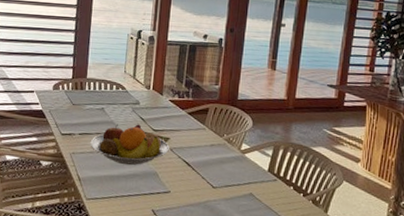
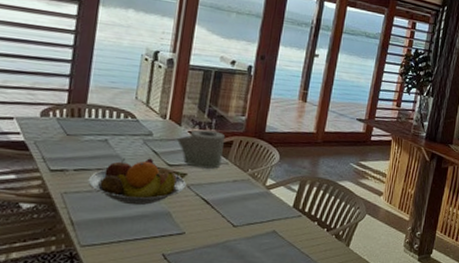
toilet paper roll: none [159,98,202,135] -> present [176,129,226,170]

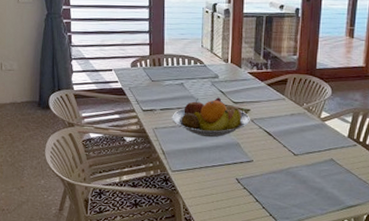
toilet paper roll: present [176,129,226,170] -> none [238,70,281,106]

